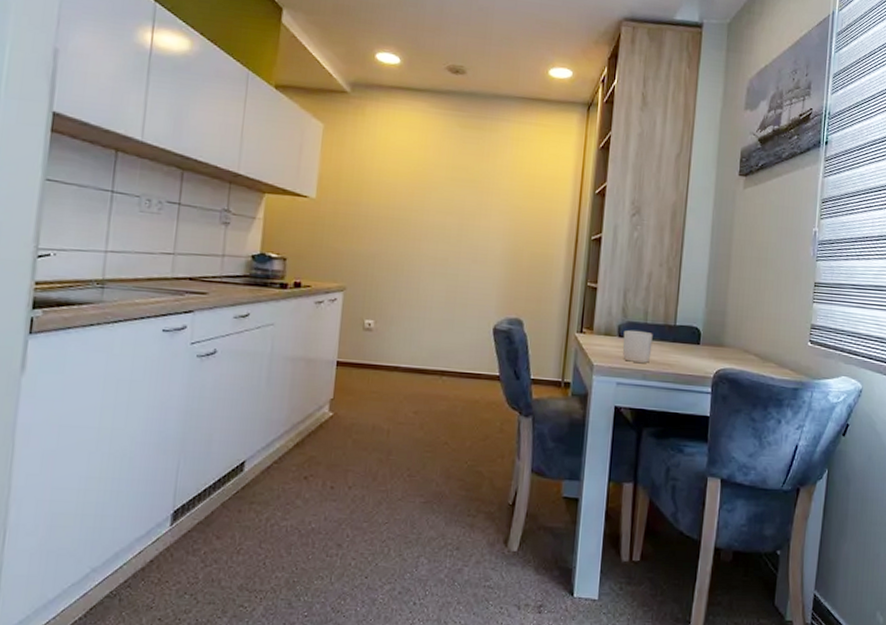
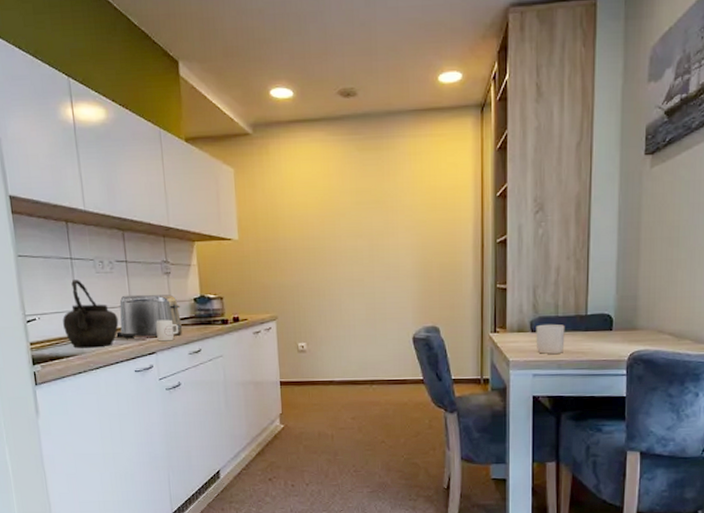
kettle: none [83,216,156,297] -> present [63,280,119,348]
toaster: none [148,241,235,295] -> present [116,294,183,339]
mug: none [198,274,228,301] -> present [156,319,179,342]

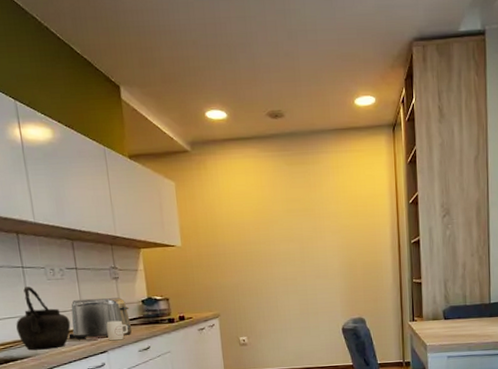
mug: present [536,323,565,354] -> none [448,311,473,338]

